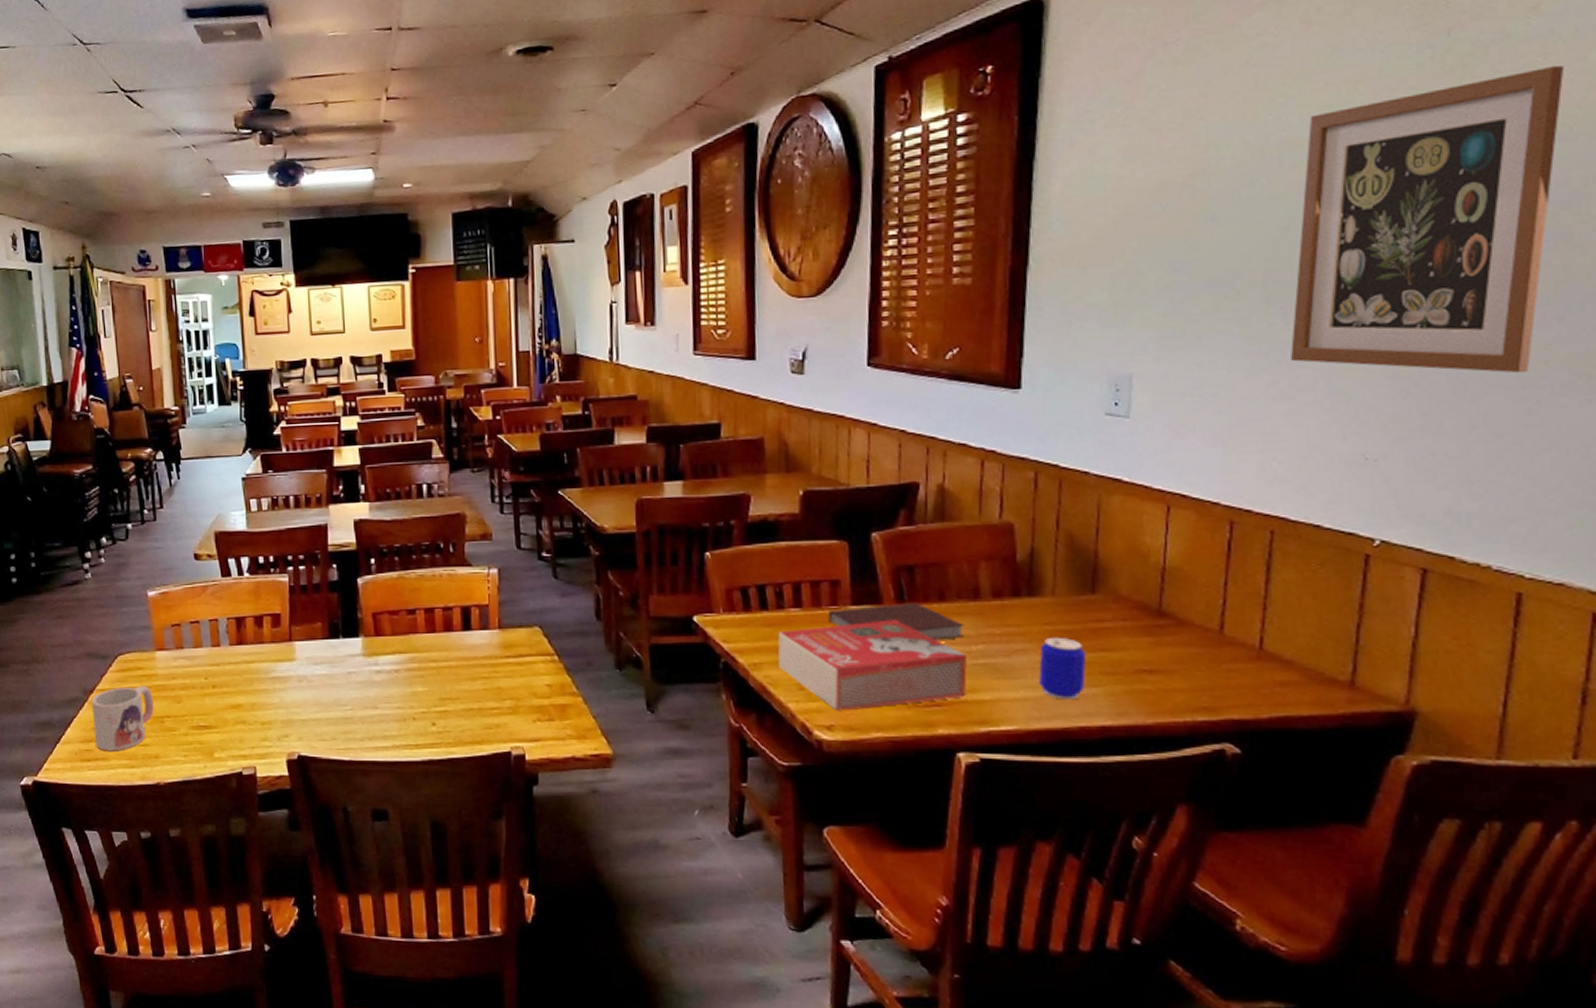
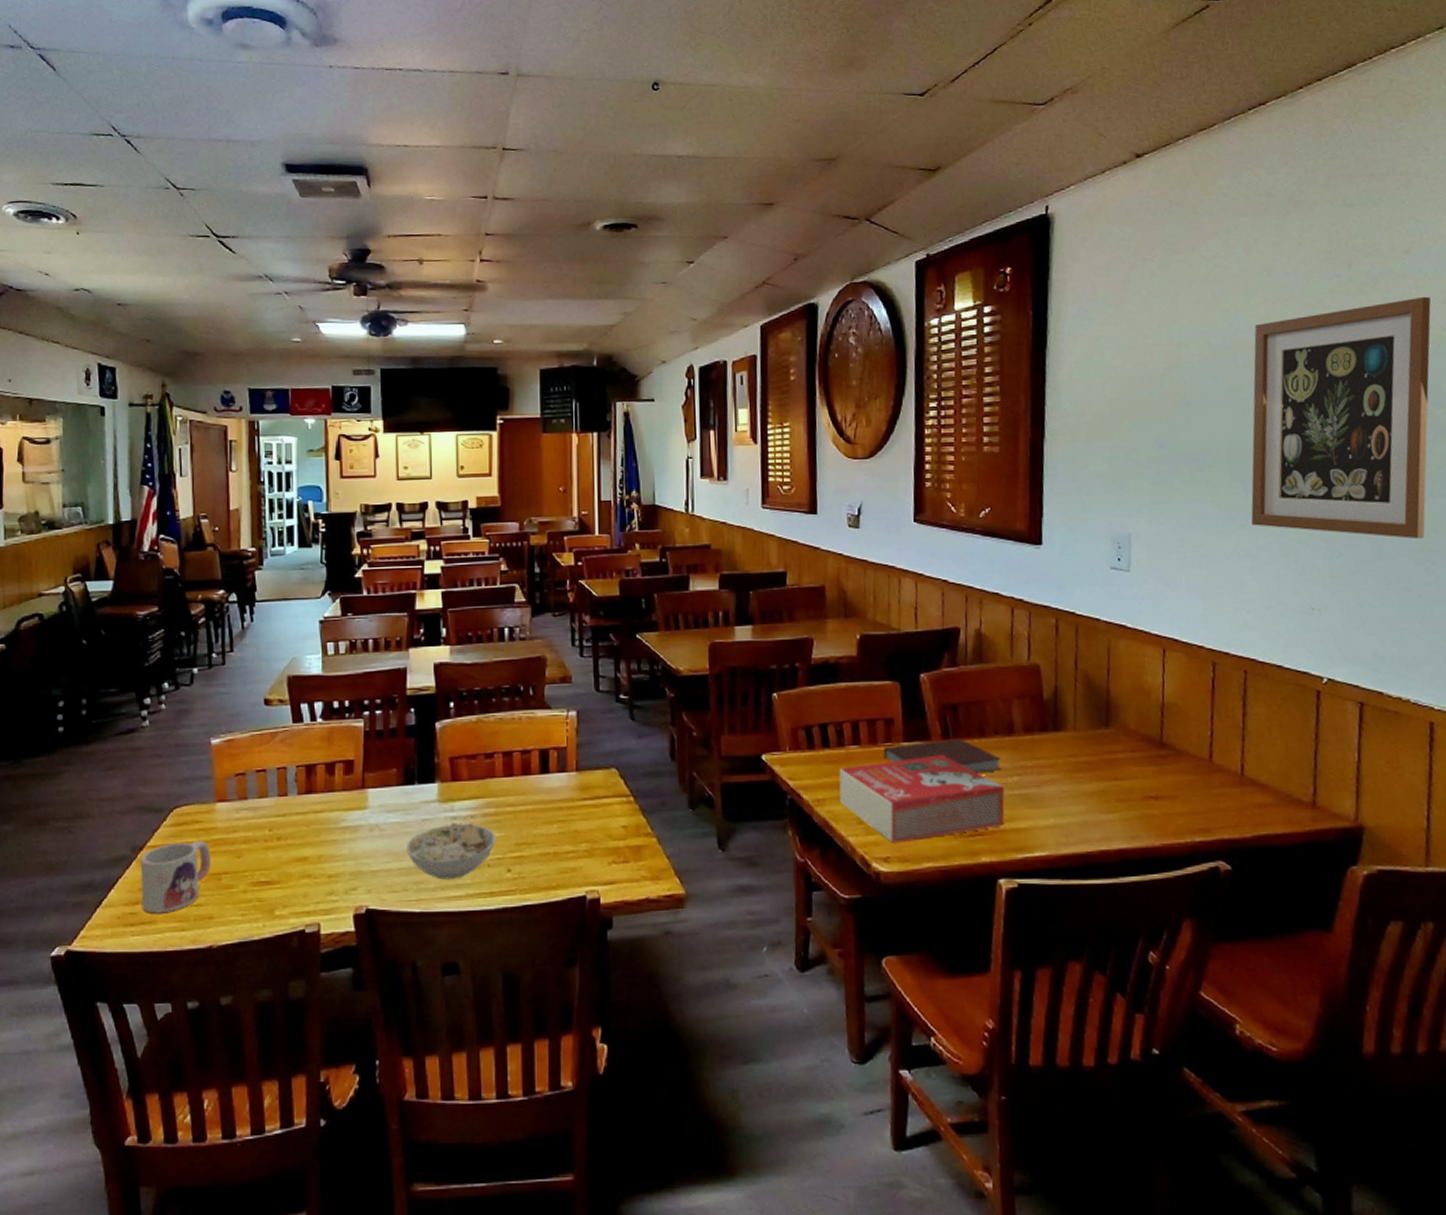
bowl: none [334,675,420,731] -> present [407,822,495,880]
beer can: present [1039,637,1087,700] -> none [1065,768,1104,826]

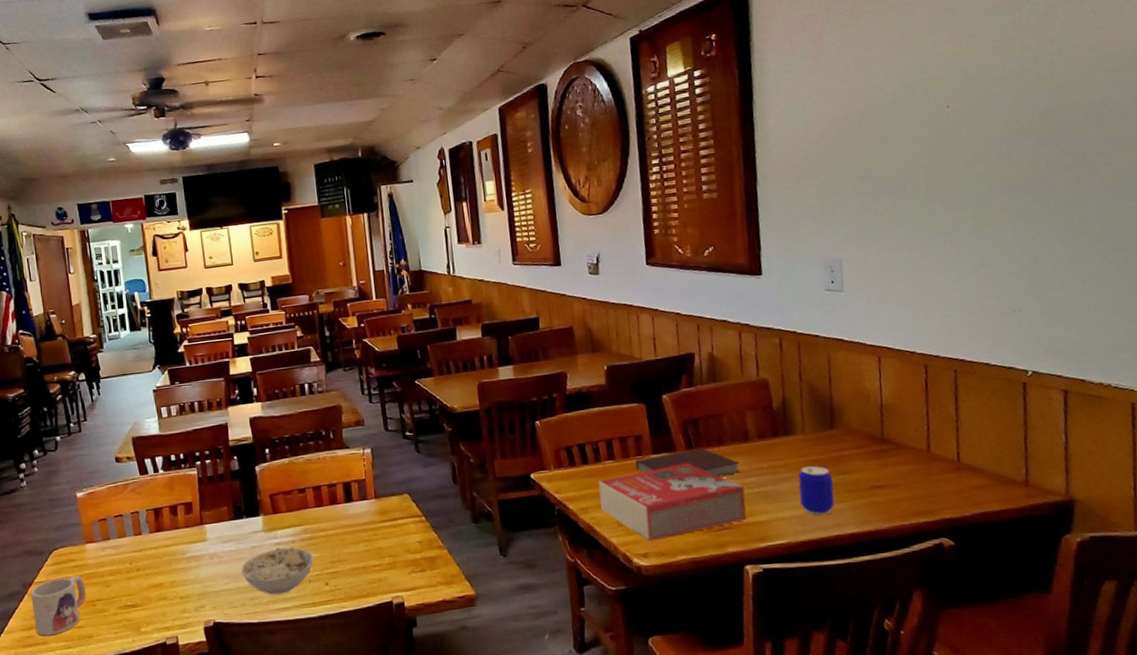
beer can: none [1065,768,1104,826] -> present [798,465,835,515]
wall art: present [1251,296,1432,540] -> none [942,19,1116,242]

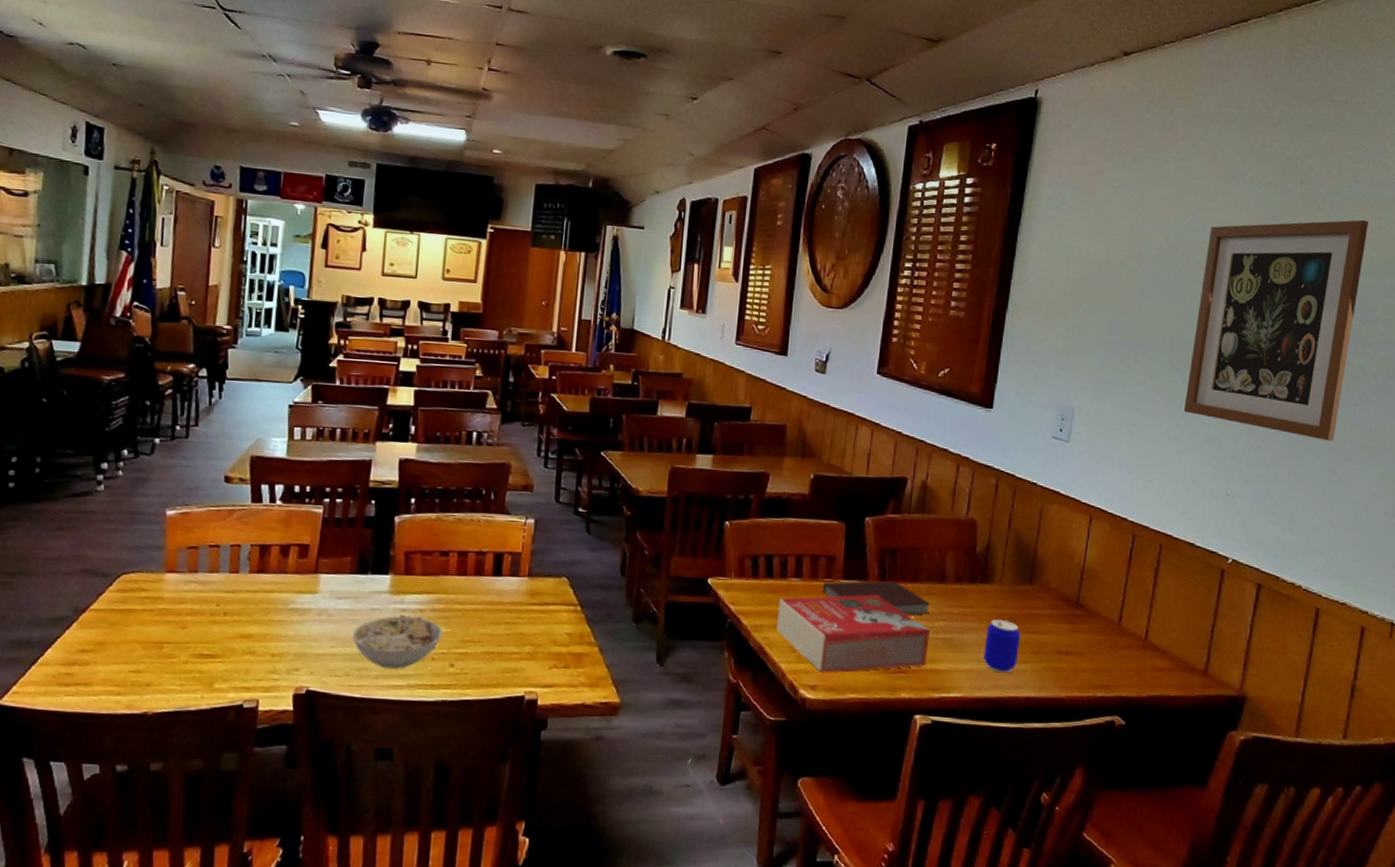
mug: present [30,575,87,636] -> none [79,608,155,677]
wall art: none [942,19,1116,242] -> present [1184,219,1369,442]

